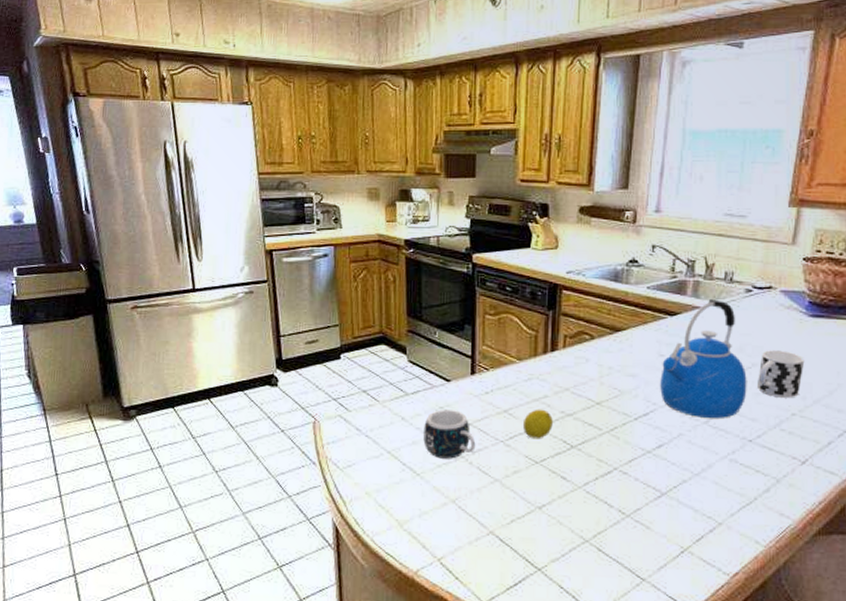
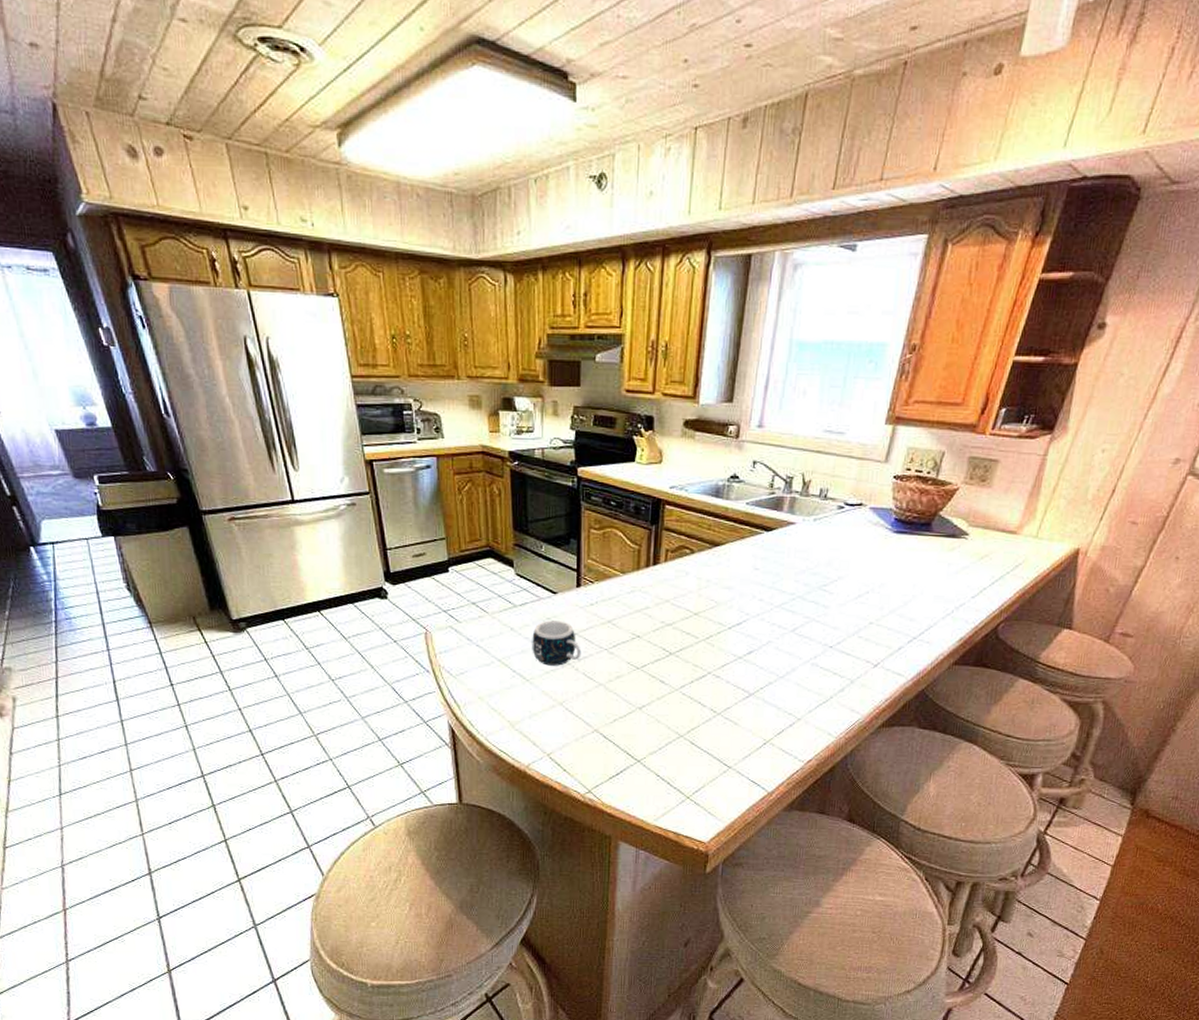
fruit: present [522,409,553,439] -> none [625,619,654,647]
kettle: present [660,299,747,419] -> none [753,515,833,628]
cup: present [758,350,805,398] -> none [841,564,886,608]

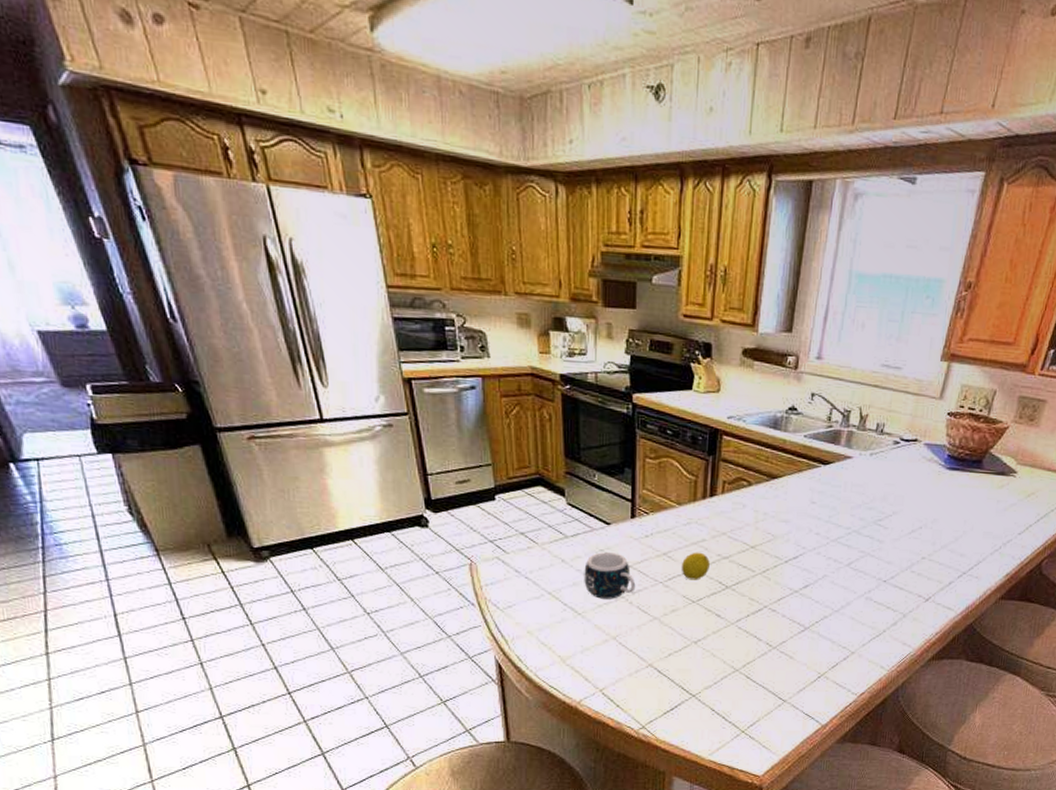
fruit: none [625,619,654,647] -> present [681,552,710,580]

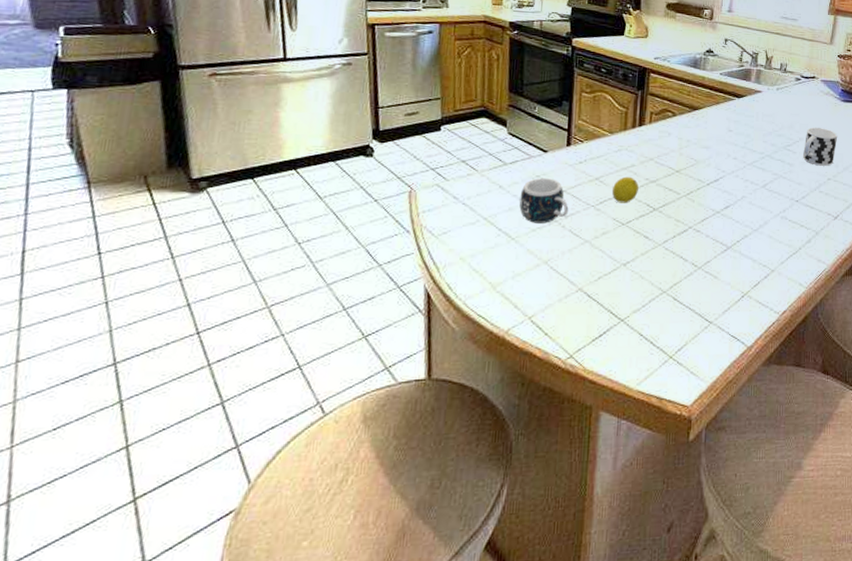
cup: none [895,499,938,544] -> present [803,127,838,166]

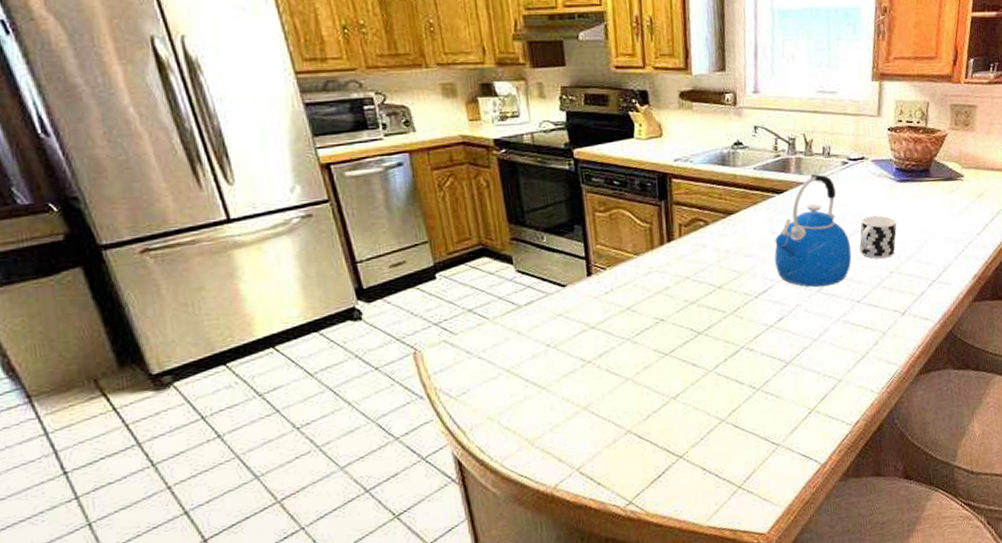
mug: present [519,178,569,223] -> none [543,315,602,368]
fruit: present [611,176,639,203] -> none [647,300,678,332]
kettle: none [728,85,796,184] -> present [774,174,852,287]

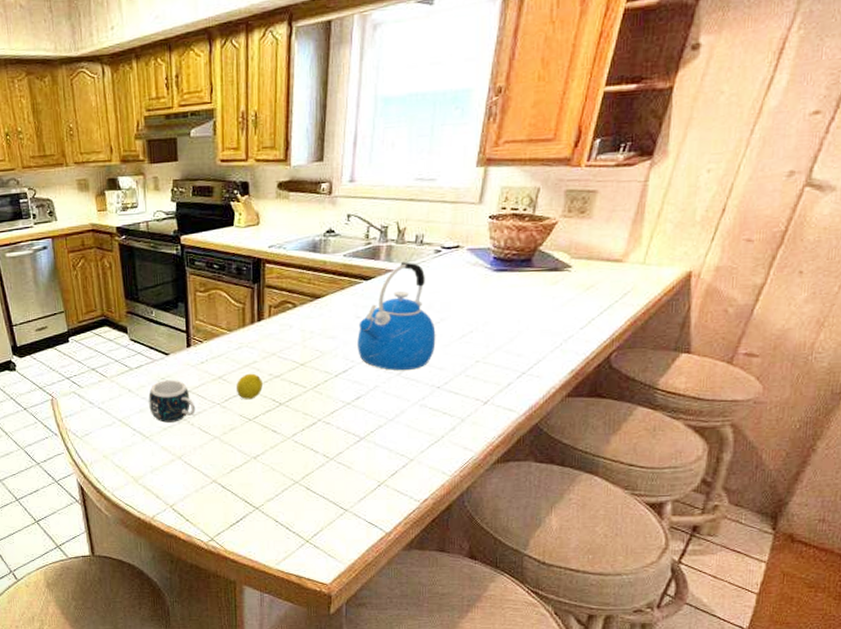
mug: none [543,315,602,368] -> present [149,380,196,423]
fruit: none [647,300,678,332] -> present [235,373,263,400]
cup: present [859,215,897,259] -> none [445,304,489,348]

